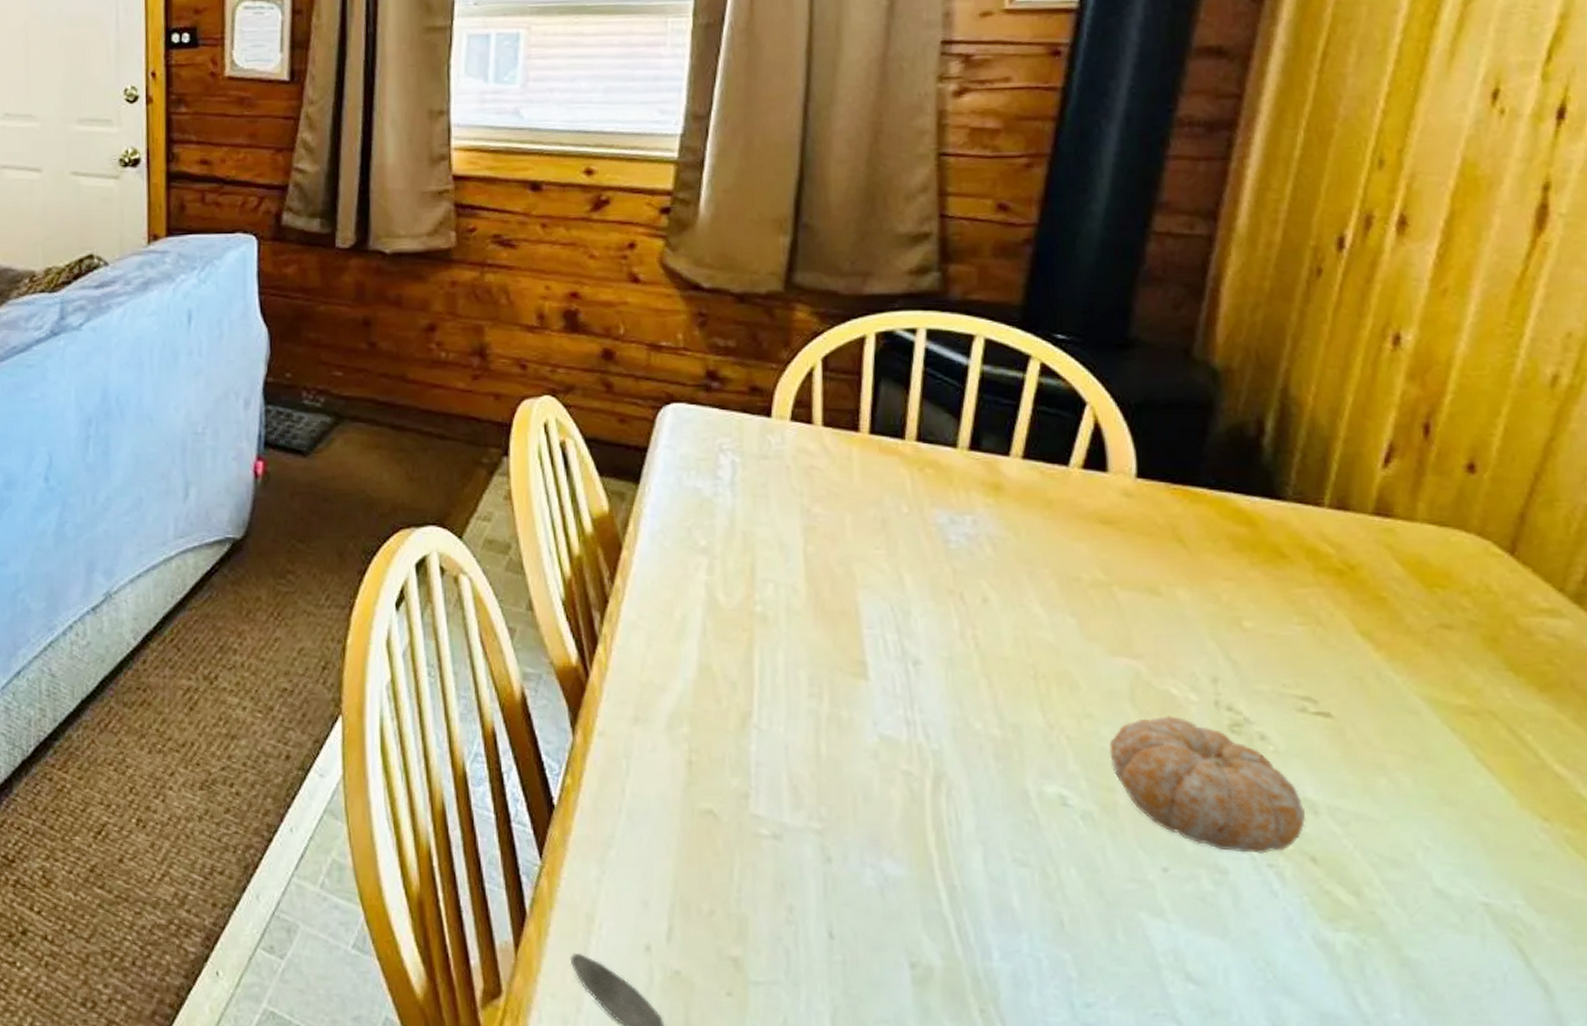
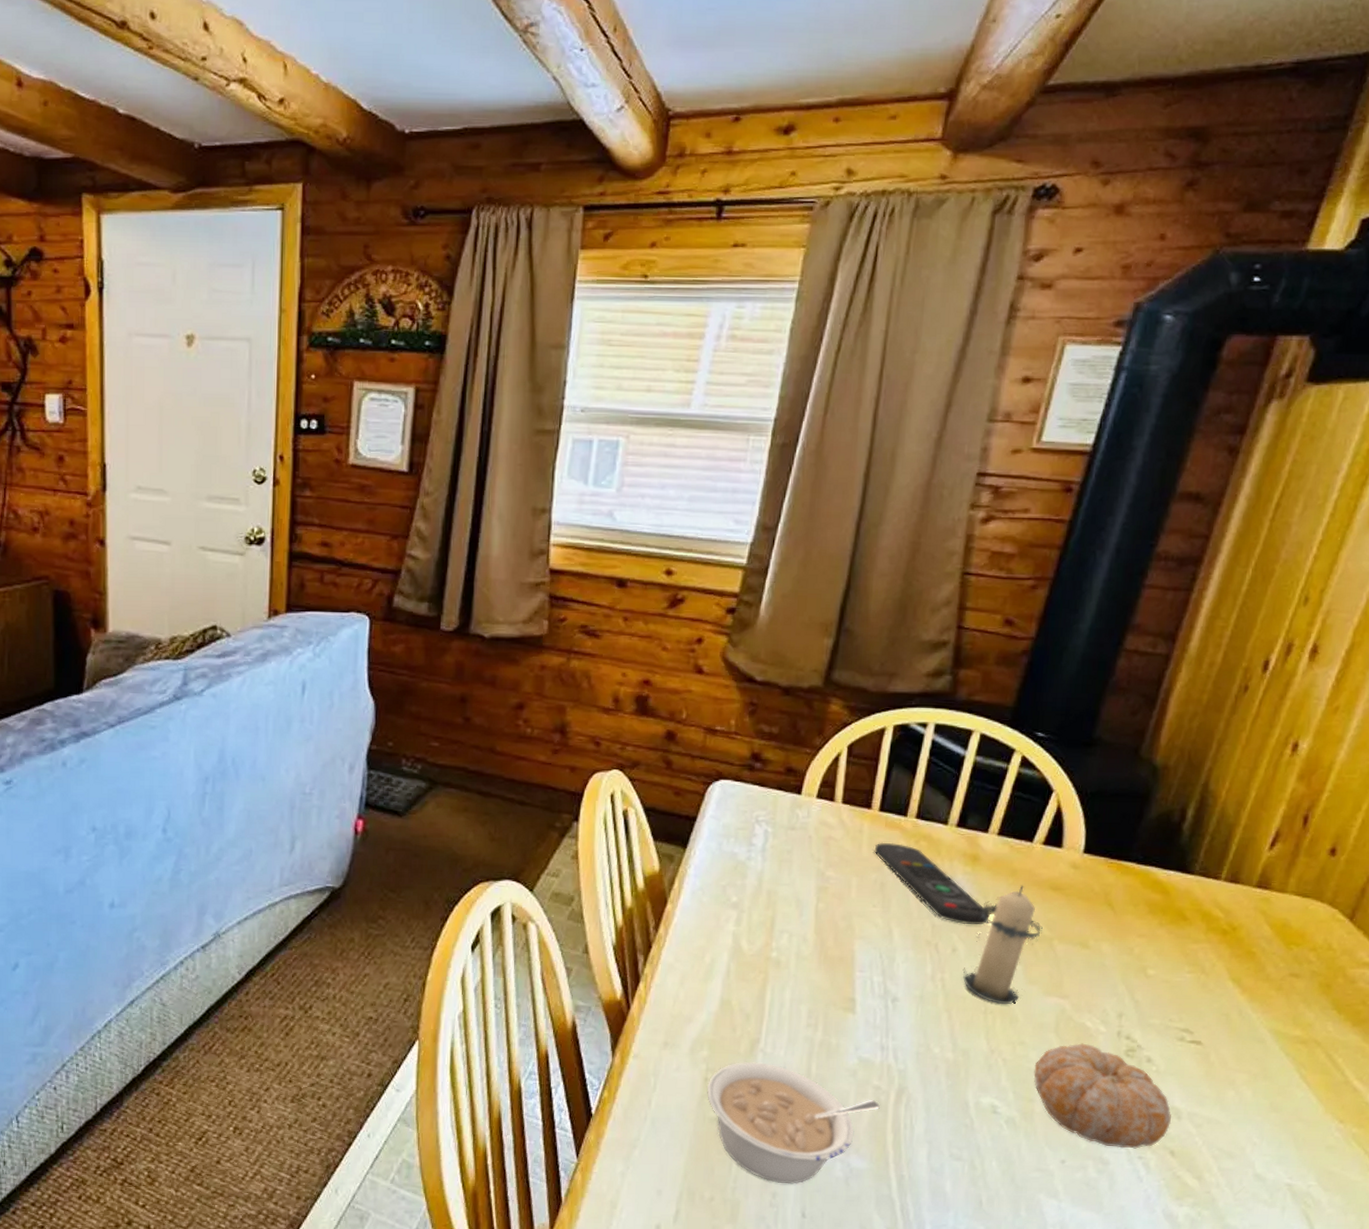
legume: none [692,740,914,896] -> present [707,1061,880,1184]
remote control: none [869,471,1025,569] -> present [874,842,990,925]
candle: none [999,518,1096,668] -> present [963,885,1043,1005]

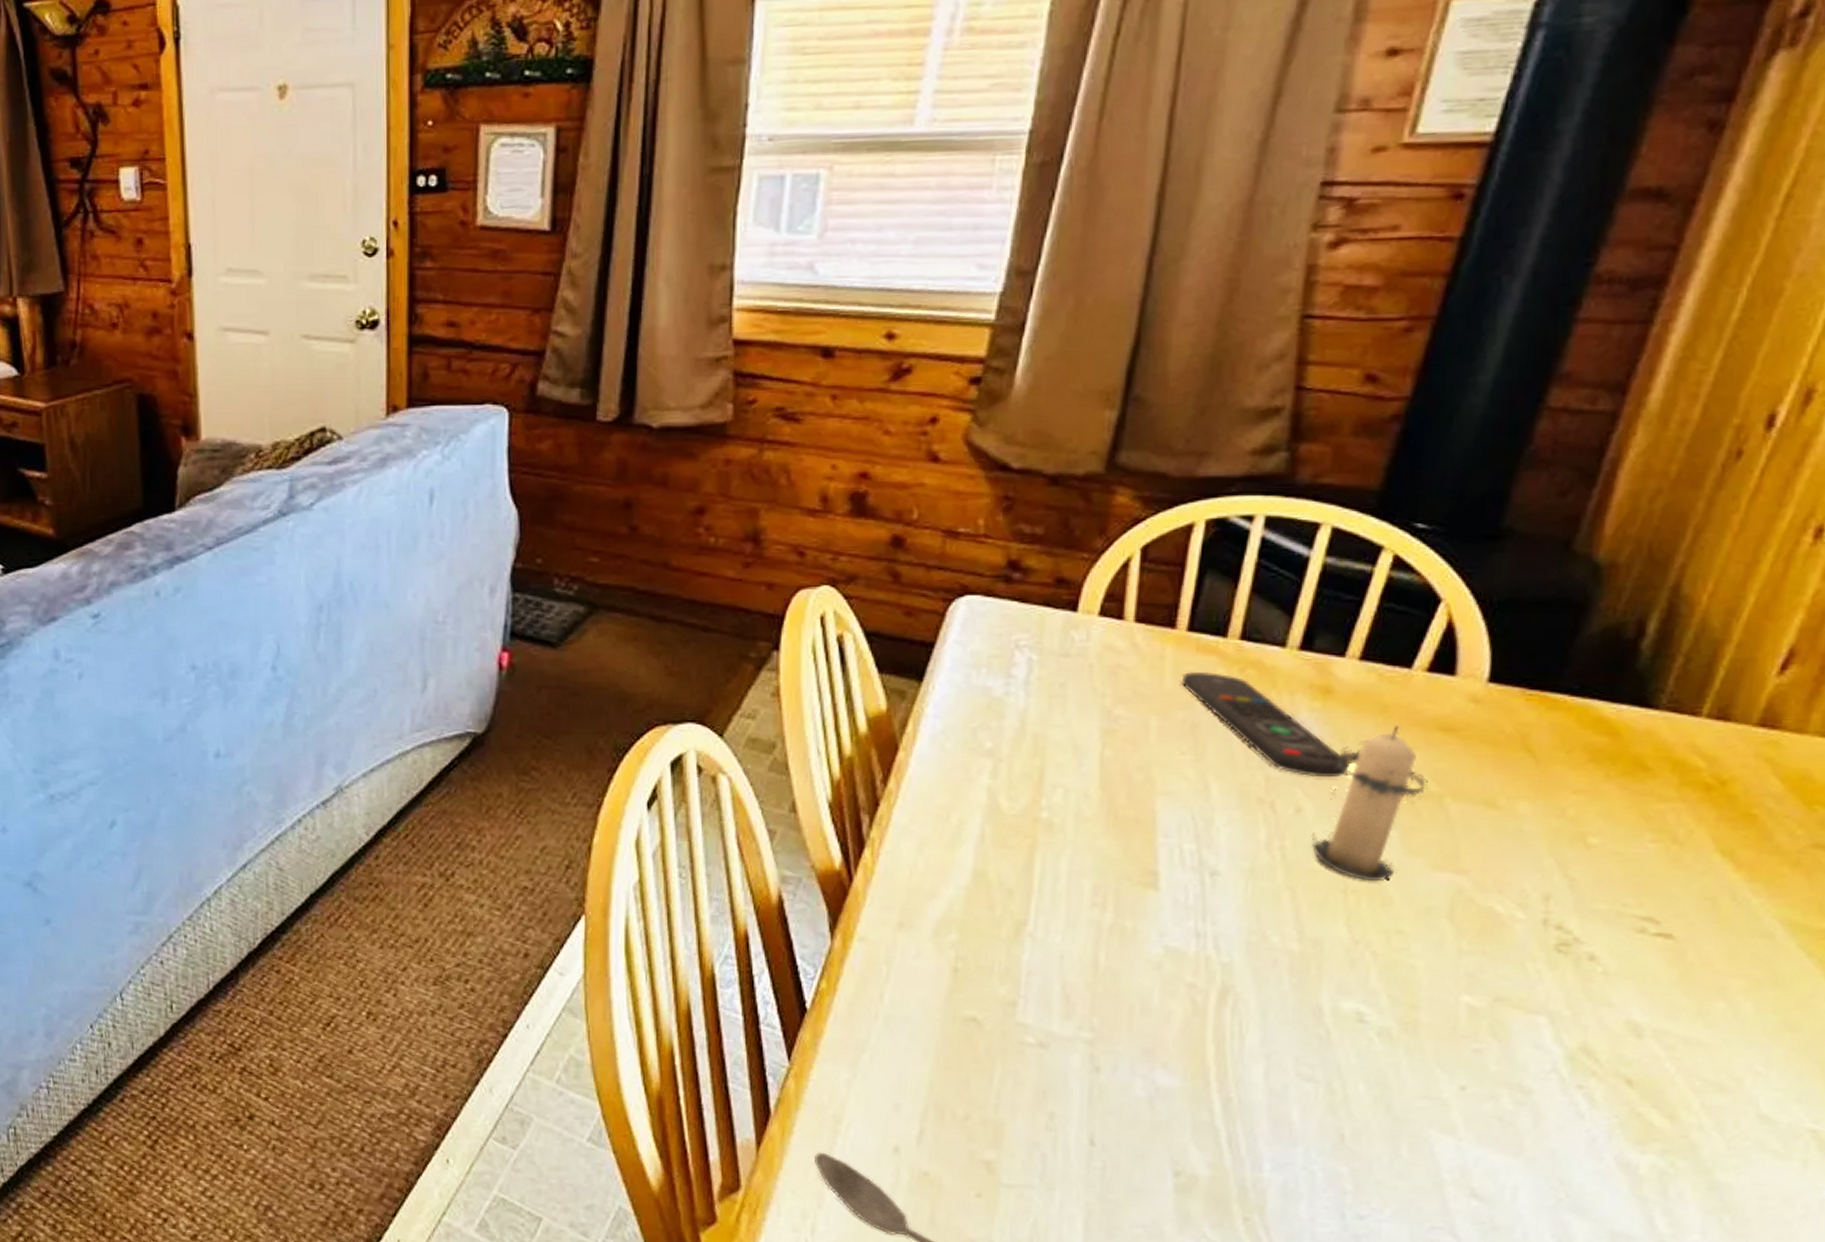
legume: present [707,1061,880,1184] -> none [957,948,1196,1104]
fruit: present [1034,1043,1171,1149] -> none [1417,933,1627,1075]

